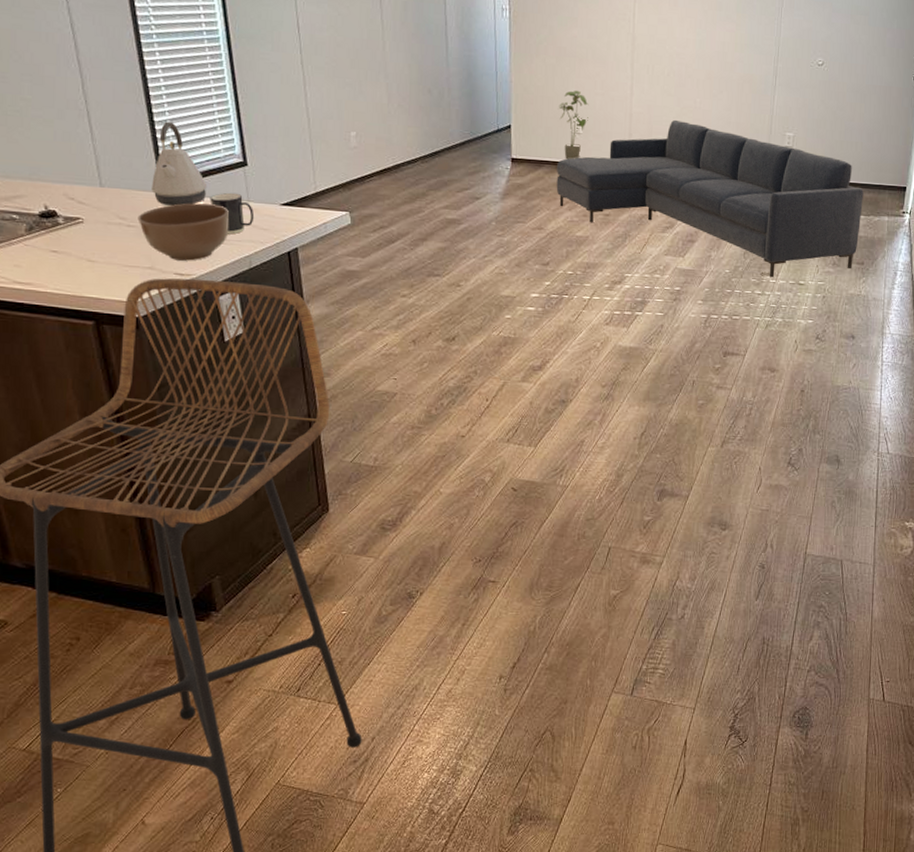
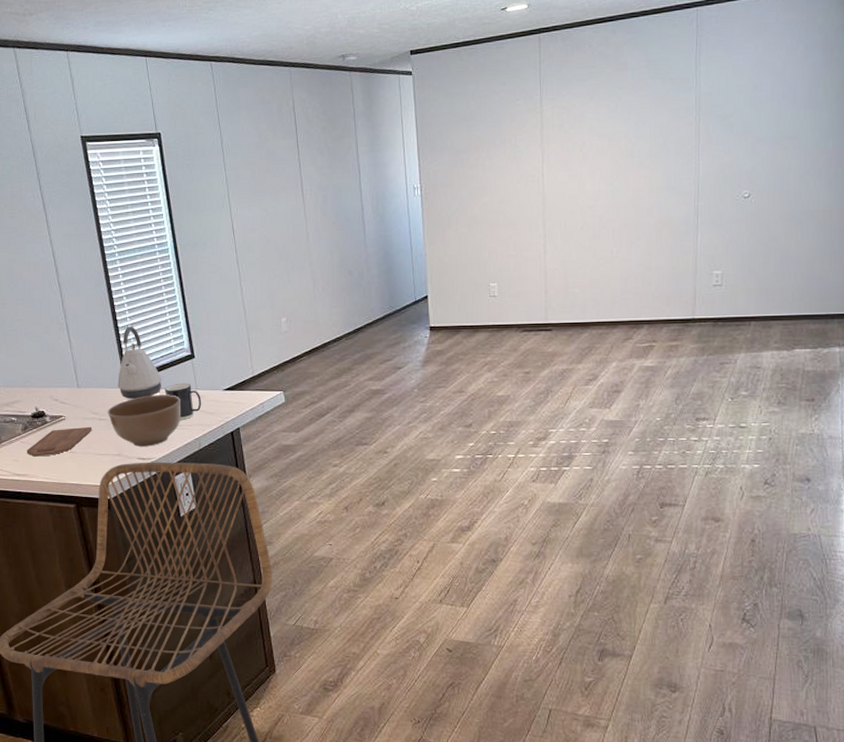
cutting board: none [31,233,118,264] -> present [26,426,92,457]
sofa: present [556,119,864,278] -> none [474,271,808,423]
house plant: present [558,90,589,160] -> none [473,255,503,323]

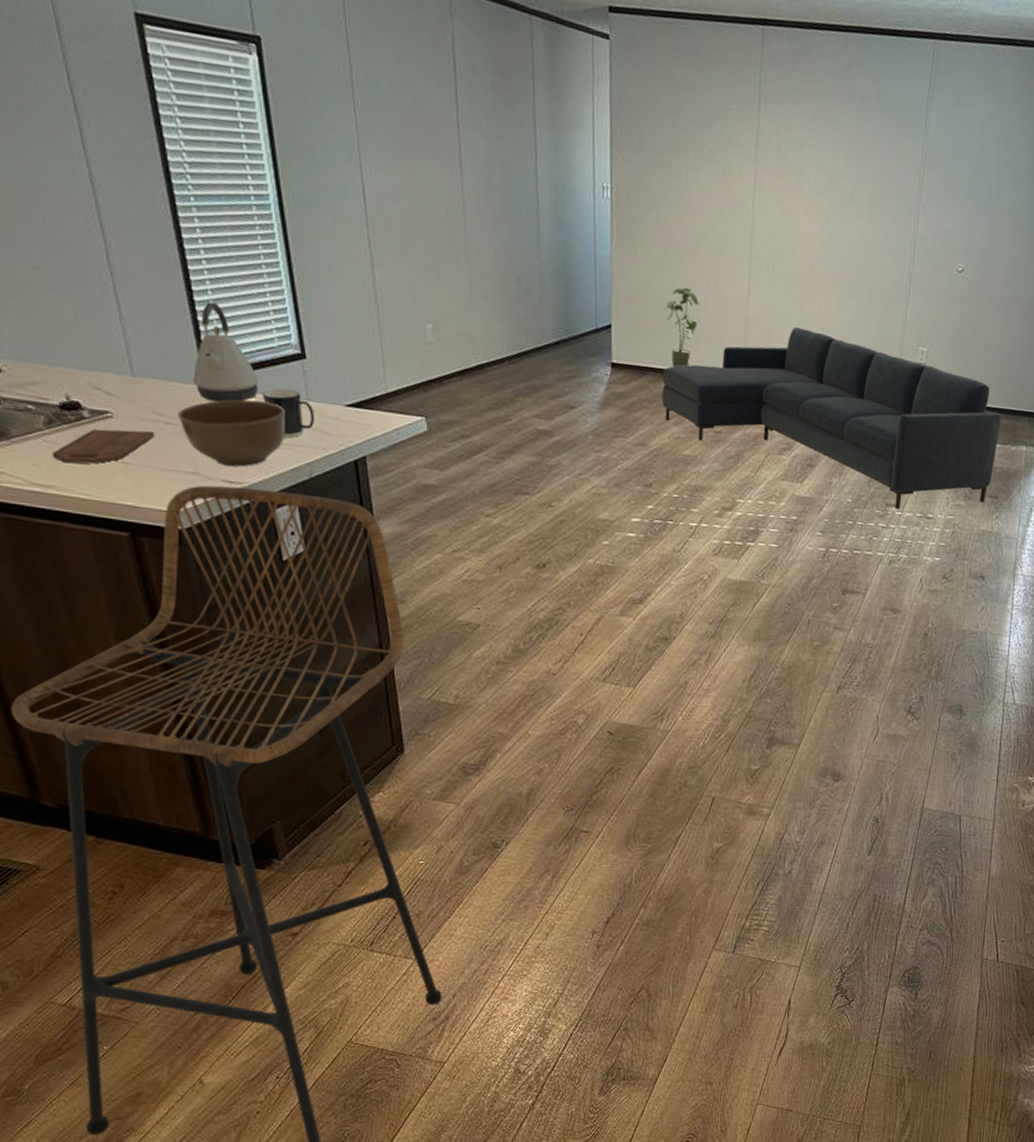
house plant: none [473,255,503,323] -> present [666,287,700,368]
sofa: none [474,271,808,423] -> present [661,326,1001,510]

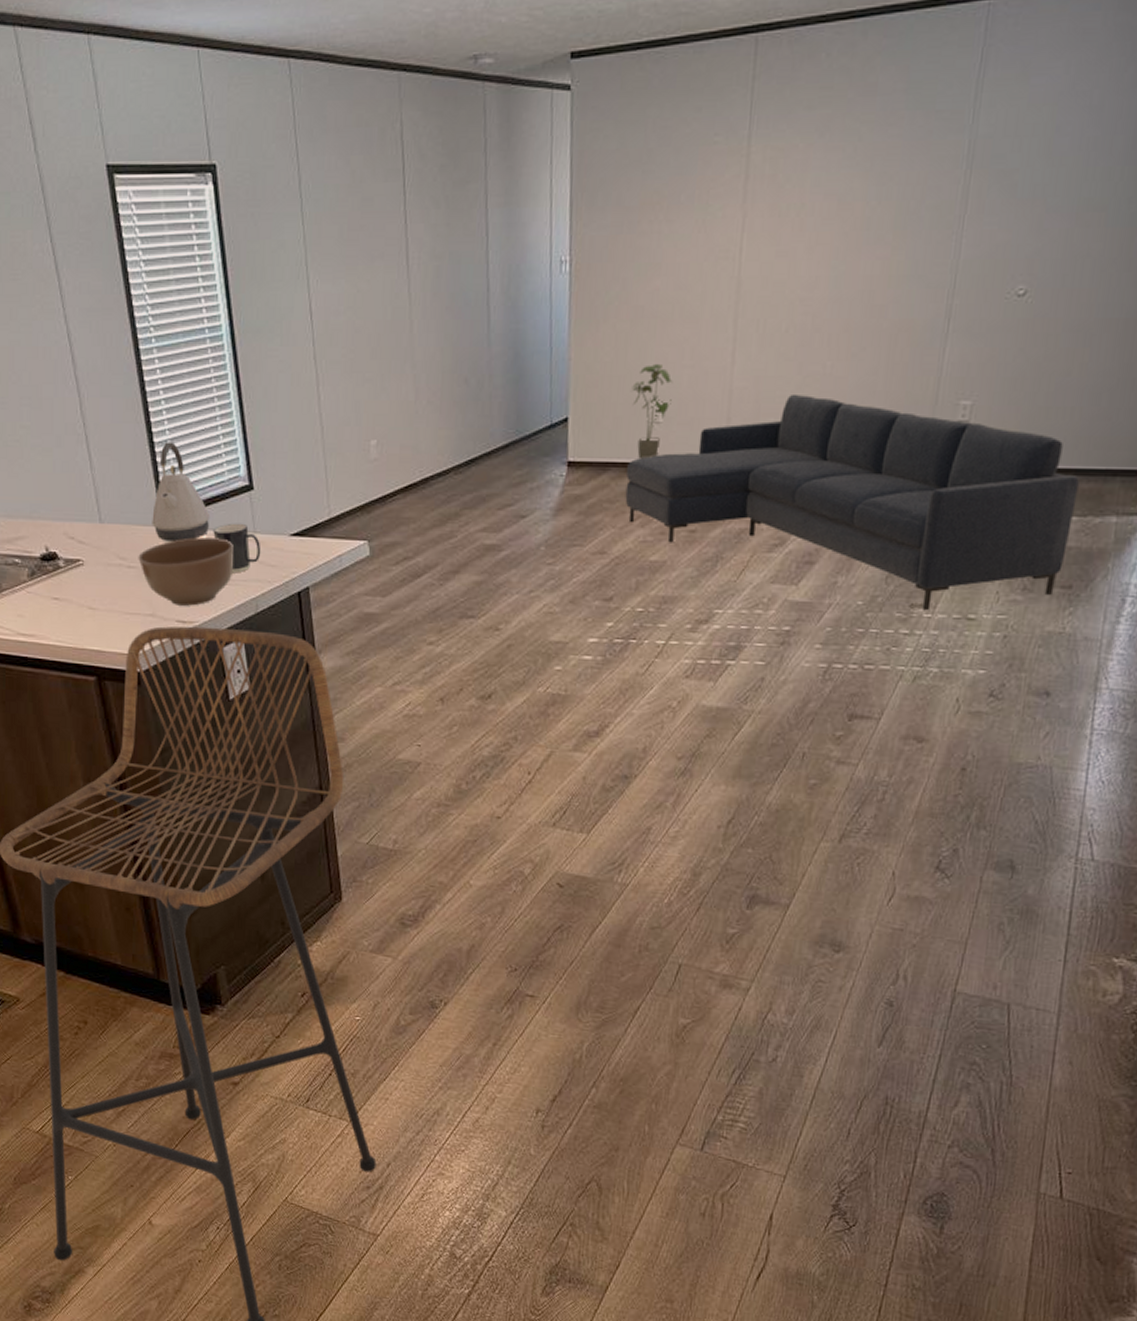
cutting board: present [52,429,155,464] -> none [34,575,119,612]

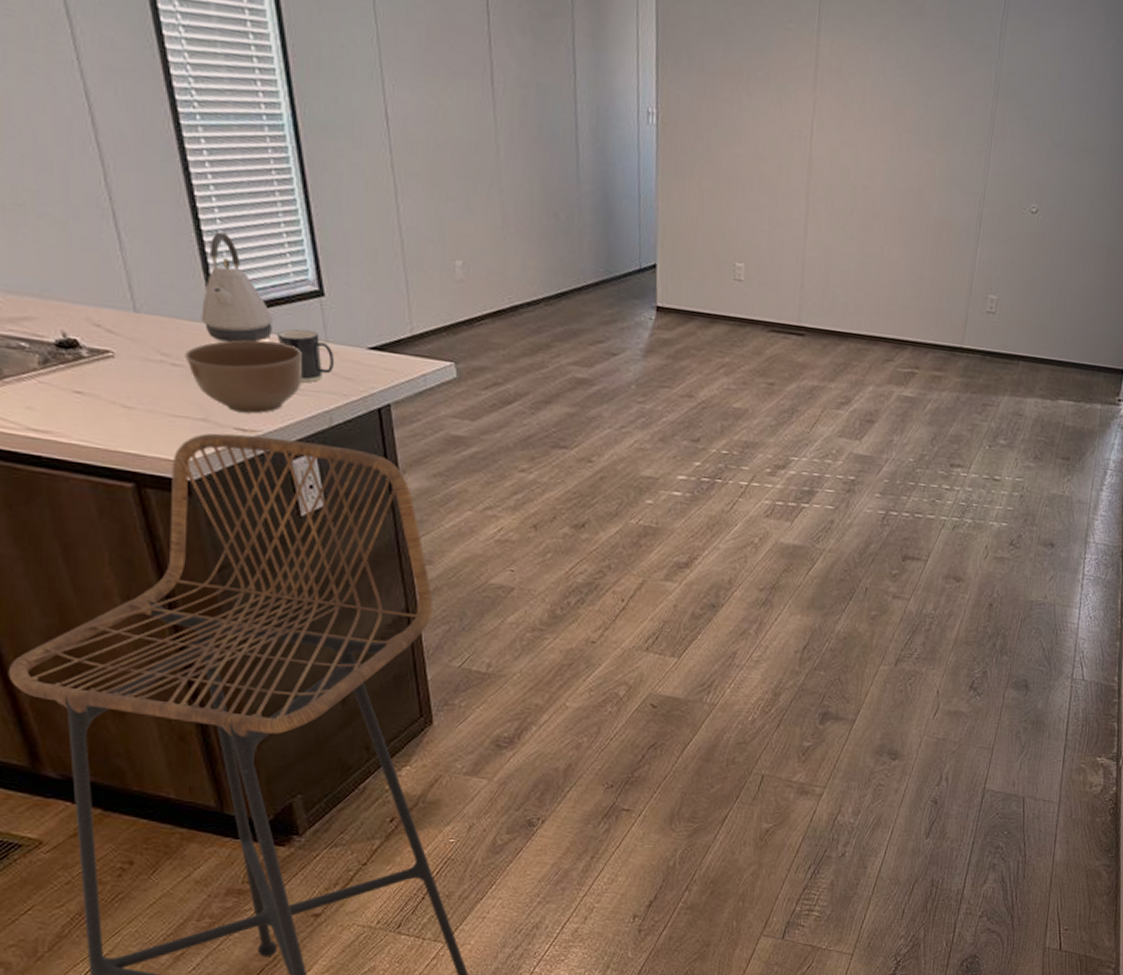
sofa: present [625,393,1080,611] -> none [710,270,1075,471]
house plant: present [631,365,673,459] -> none [715,225,753,313]

